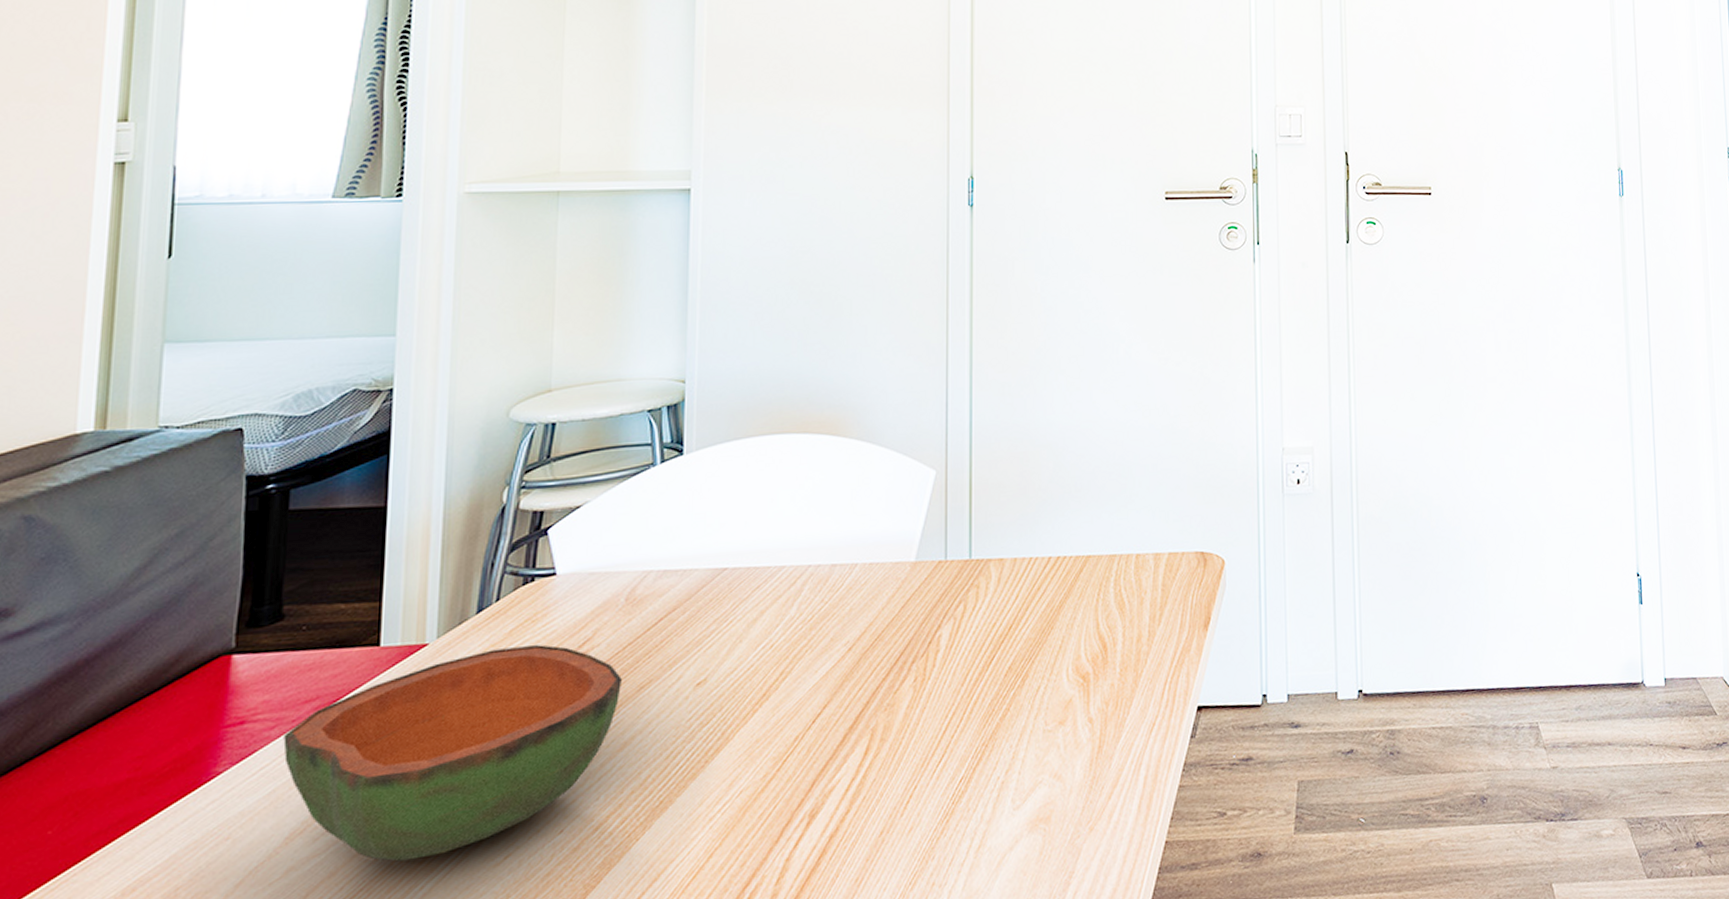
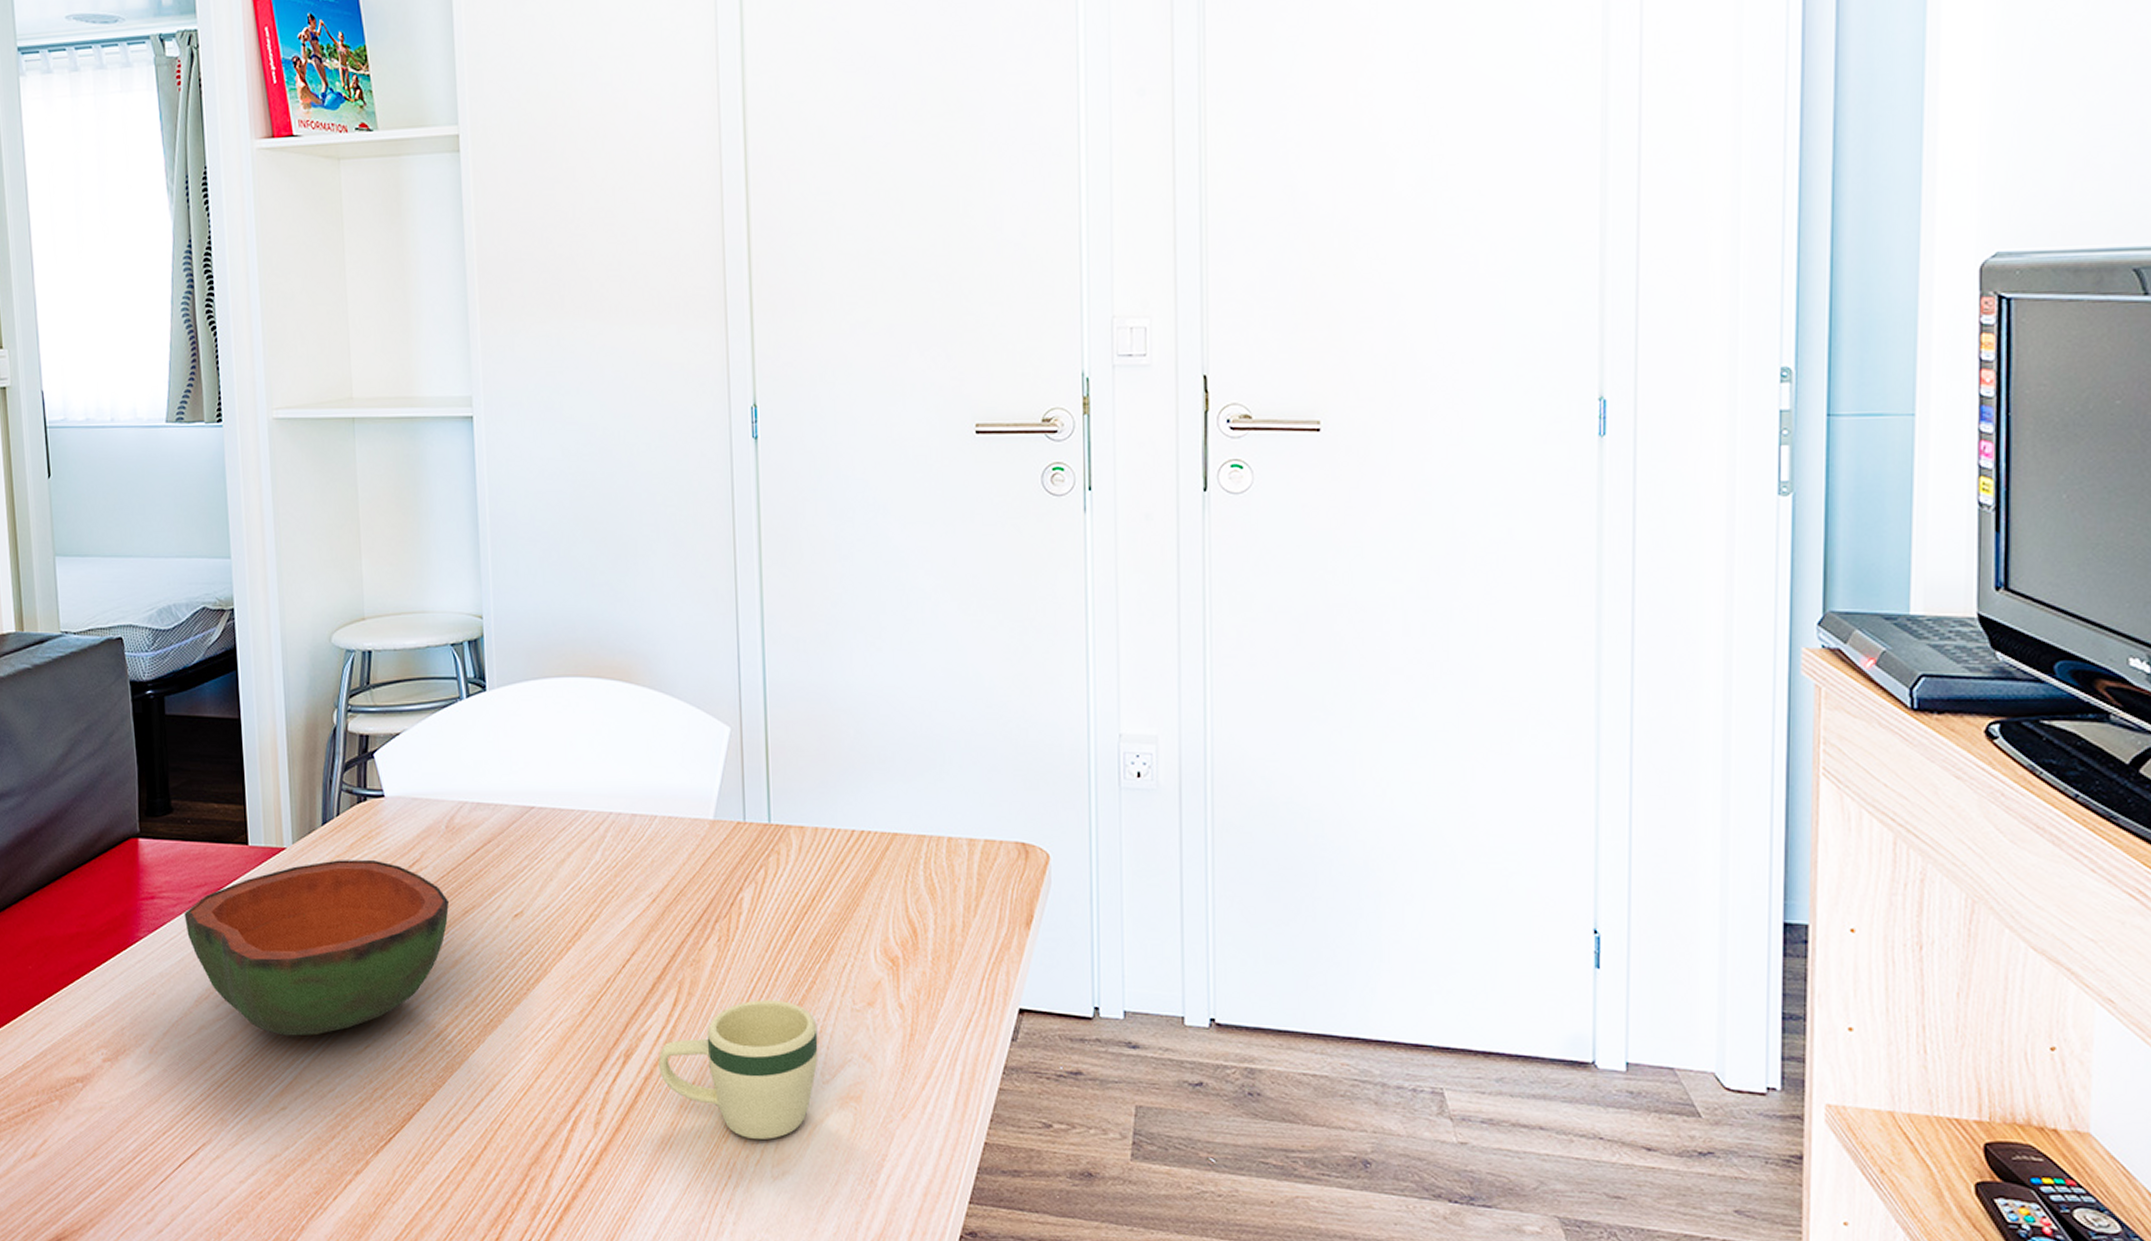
mug: none [846,732,1010,881] -> present [659,1000,818,1139]

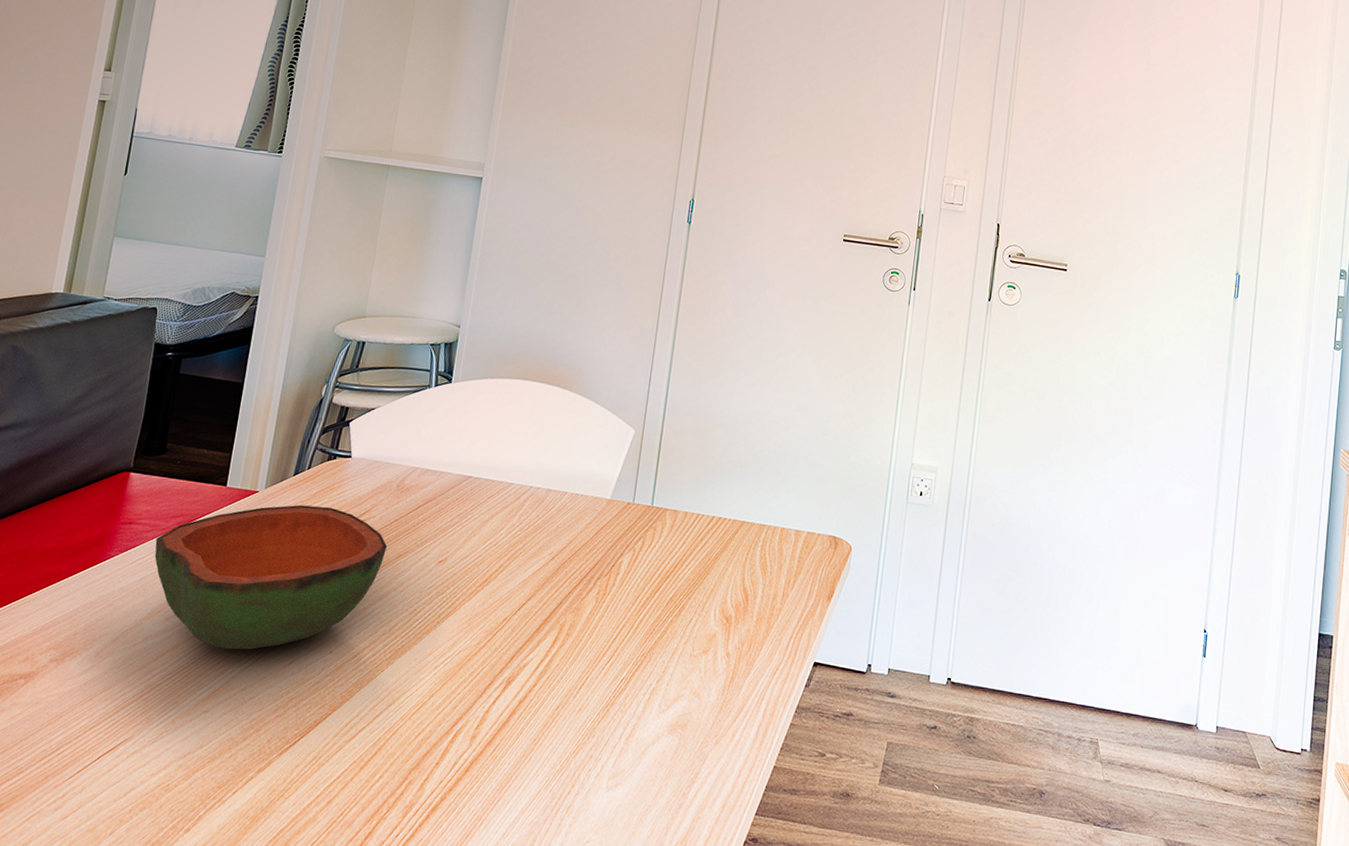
mug: present [659,1000,818,1139] -> none [532,643,663,757]

